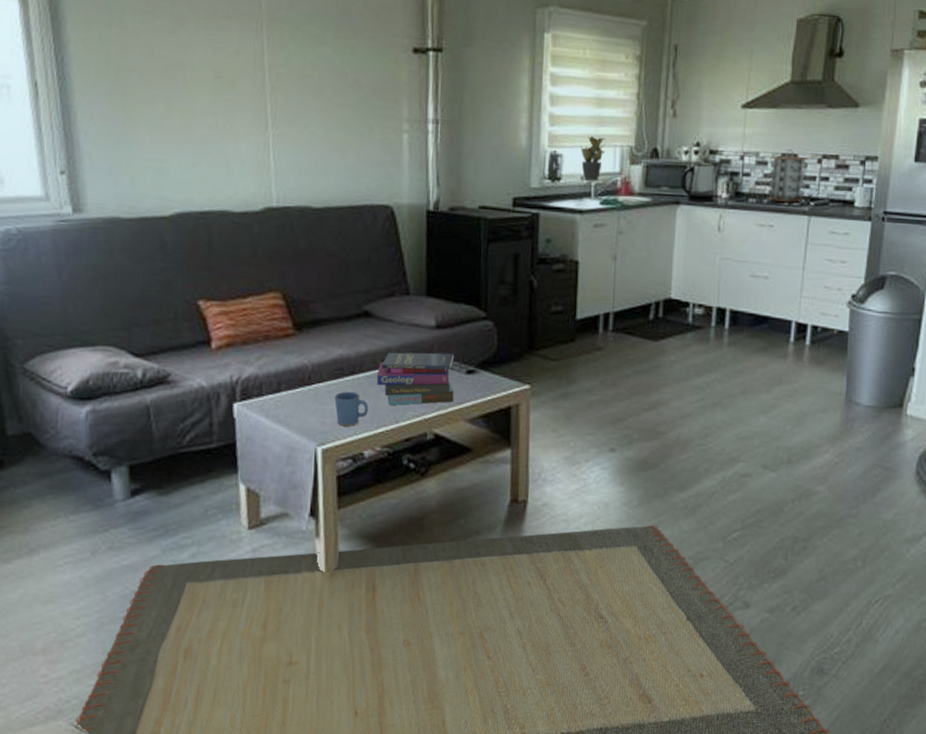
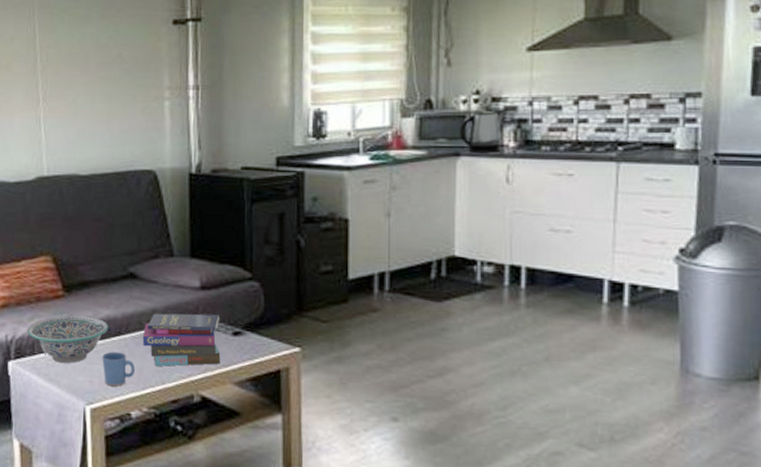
decorative bowl: none [253,354,341,404] -> present [26,315,108,363]
potted plant: present [581,134,606,182] -> none [346,89,373,137]
spice rack: present [767,149,808,203] -> none [563,91,612,149]

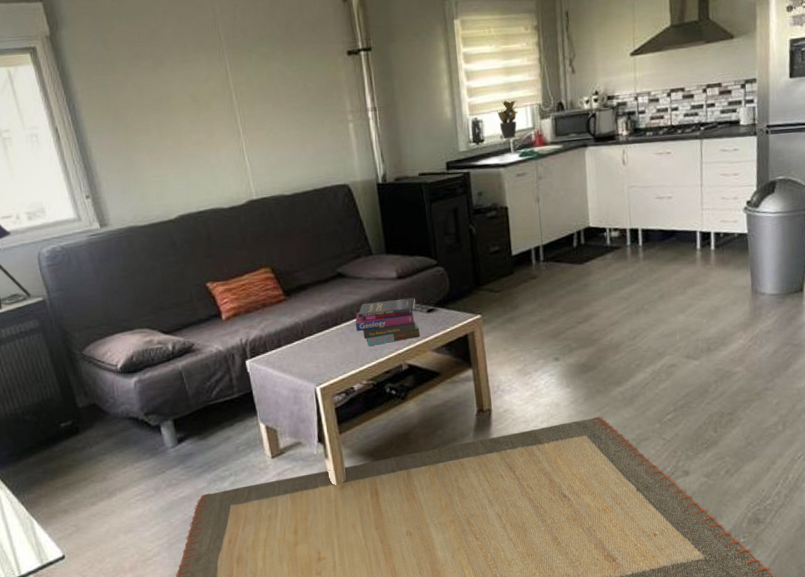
decorative bowl: present [26,315,108,363] -> none [258,313,326,355]
mug: present [102,351,136,387] -> none [324,339,353,368]
potted plant: none [346,89,373,137] -> present [497,99,518,140]

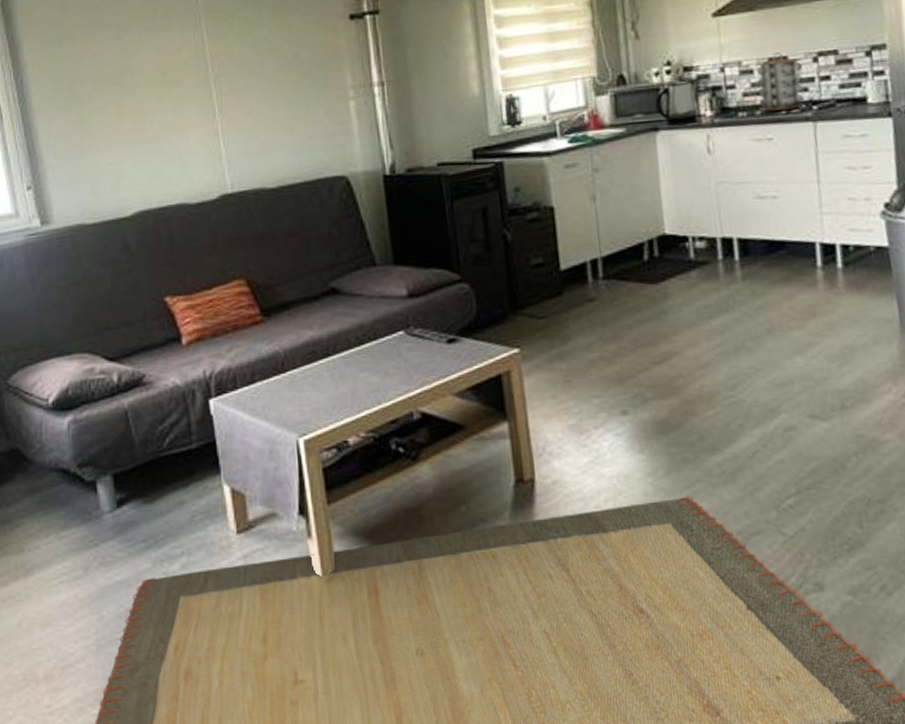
books: present [355,297,420,346] -> none [351,323,438,385]
potted plant: present [497,99,518,140] -> none [538,71,566,121]
spice rack: none [660,84,695,132] -> present [755,52,805,112]

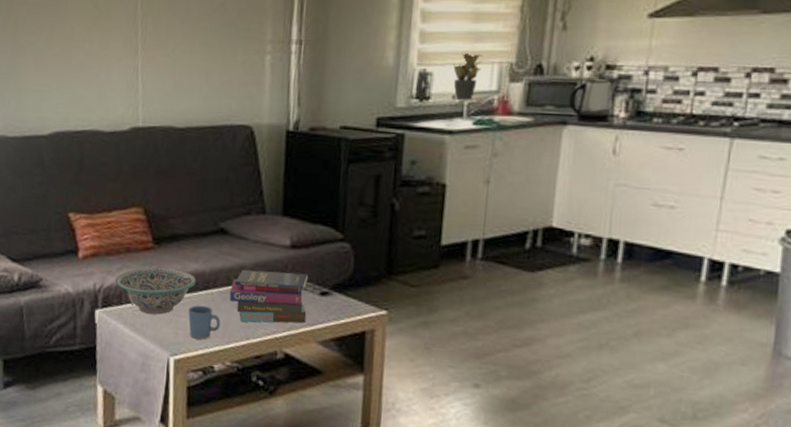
decorative bowl: none [226,340,314,394] -> present [115,268,196,315]
mug: none [311,375,348,413] -> present [188,305,221,340]
books: none [351,323,438,385] -> present [229,269,308,323]
potted plant: none [538,71,566,121] -> present [453,51,483,101]
spice rack: present [755,52,805,112] -> none [676,62,733,124]

